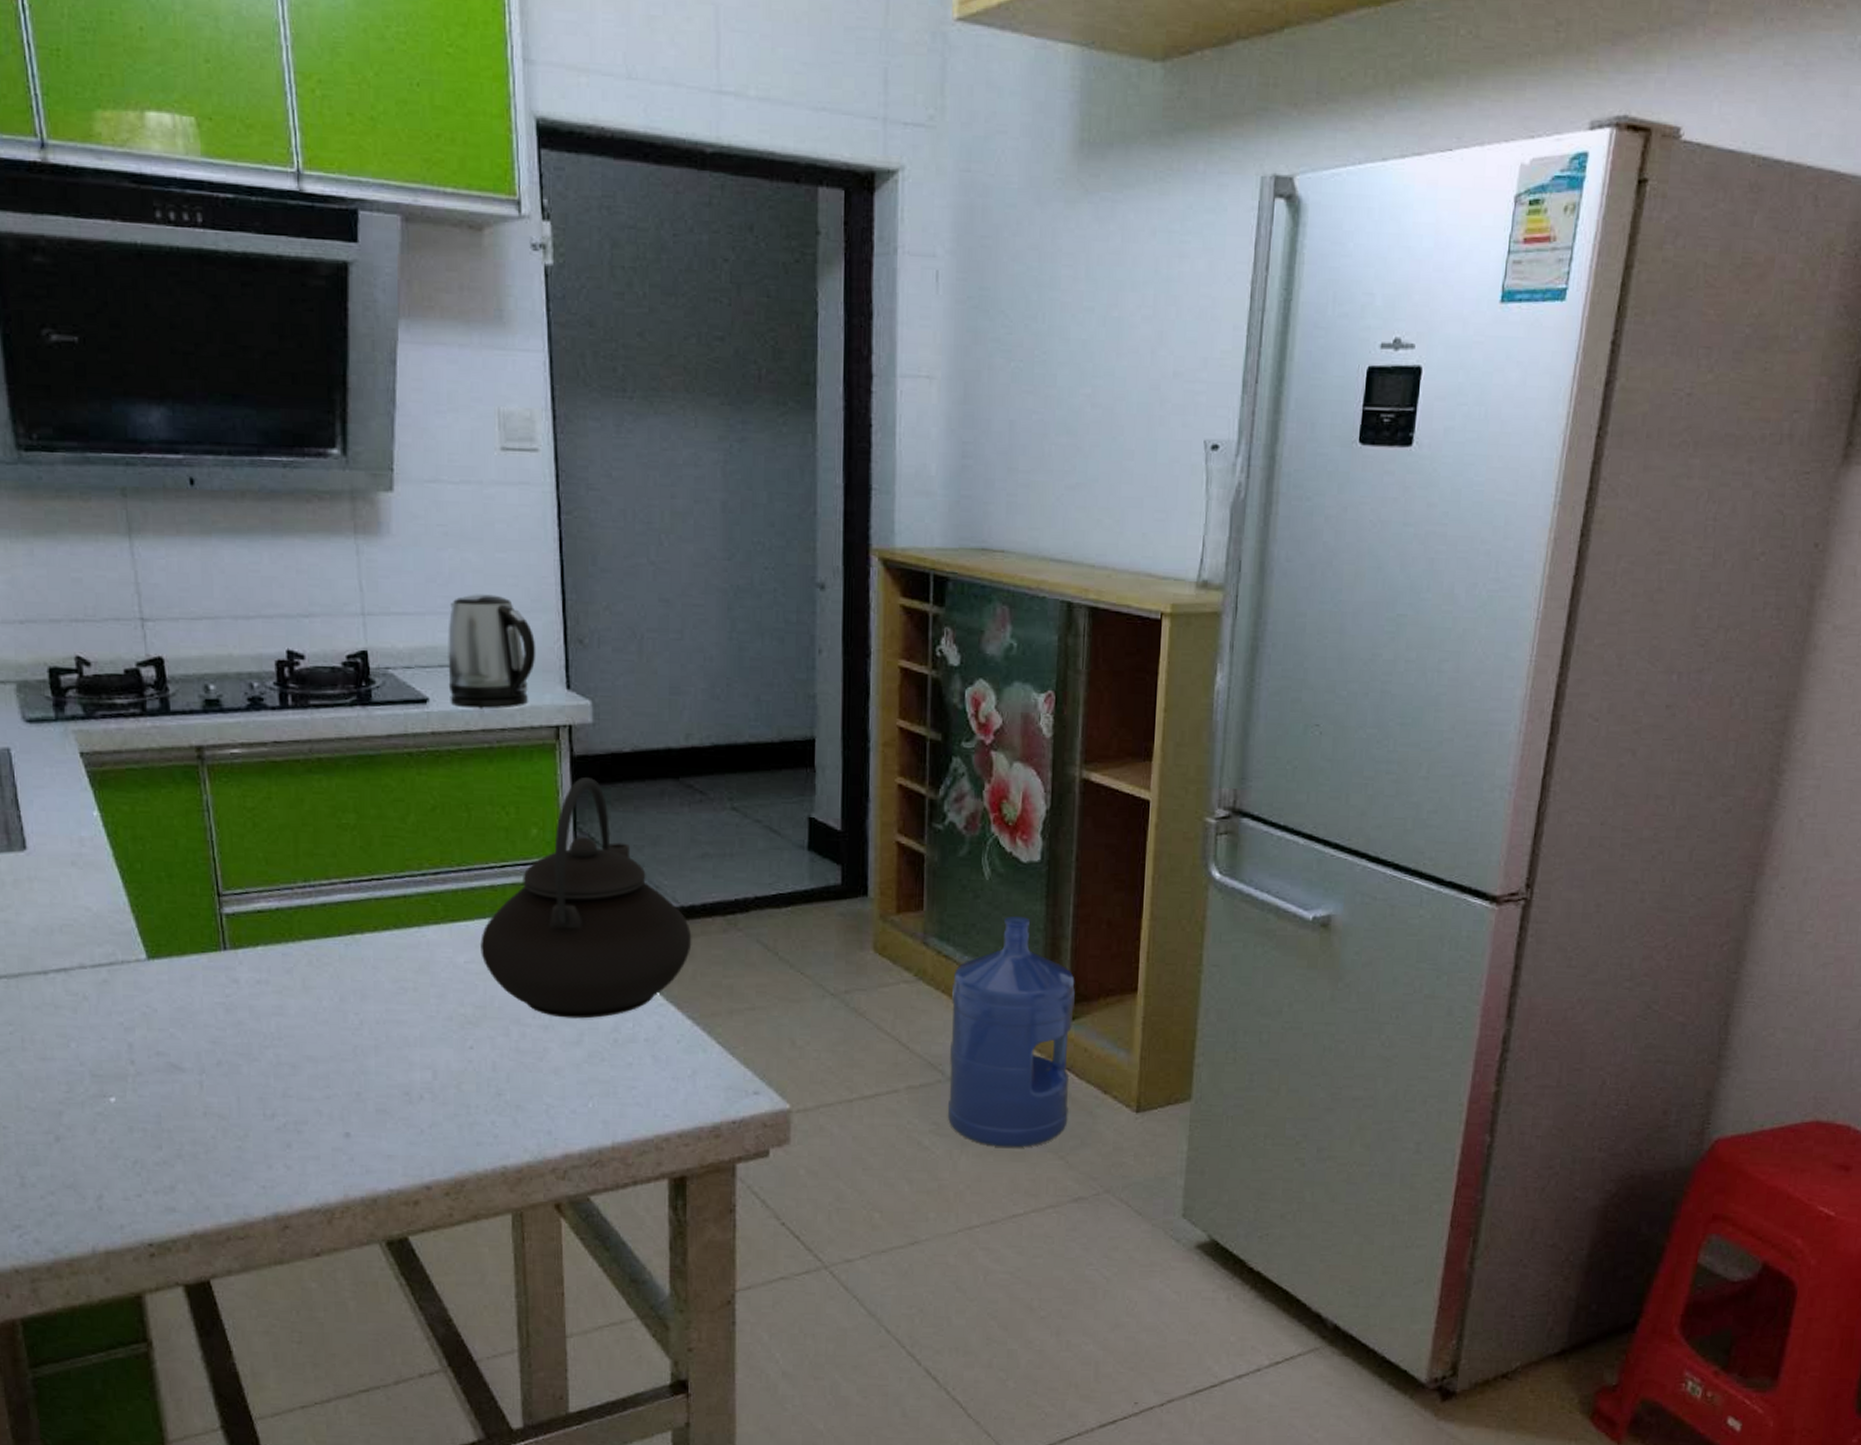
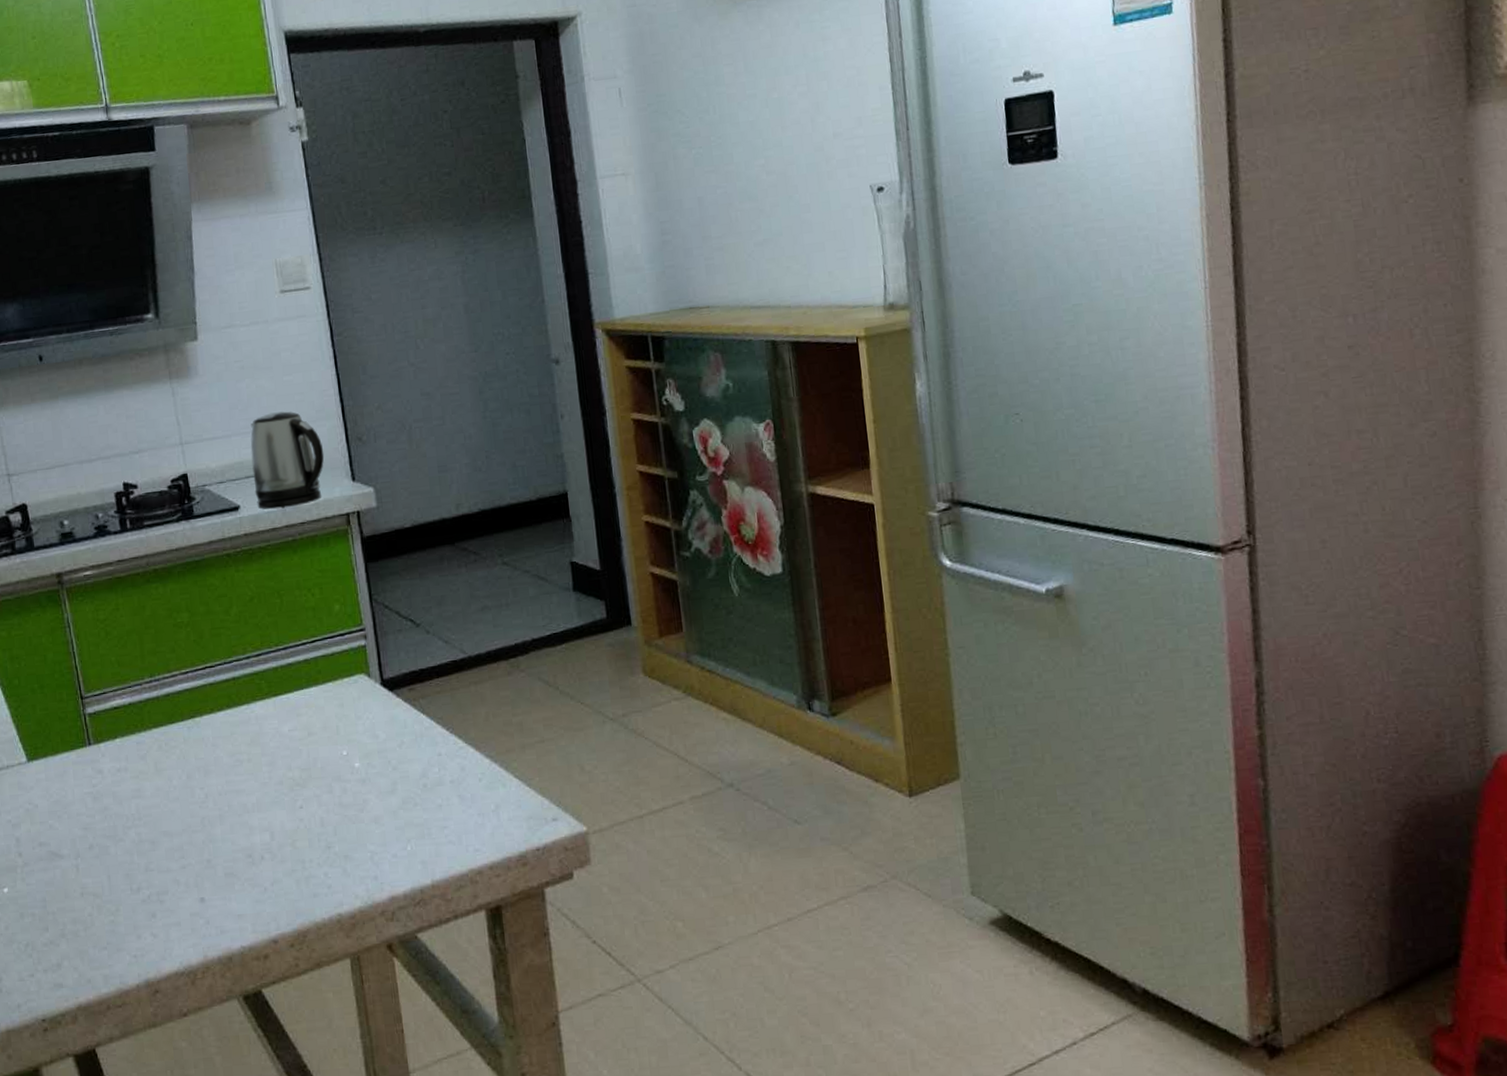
teapot: present [479,777,692,1019] -> none [300,554,482,770]
water jug: present [947,915,1075,1148] -> none [719,625,846,845]

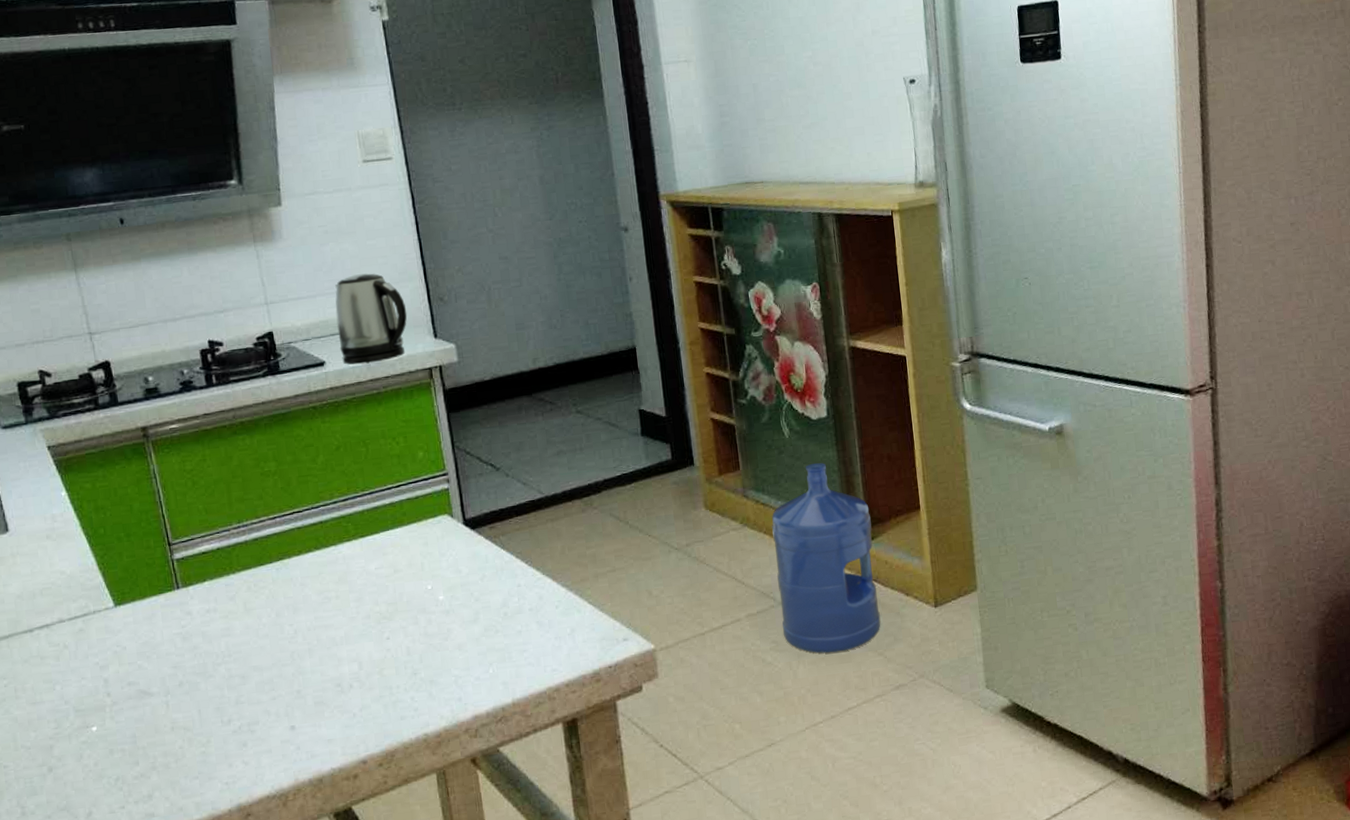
water jug: none [719,625,846,845] -> present [772,462,881,653]

